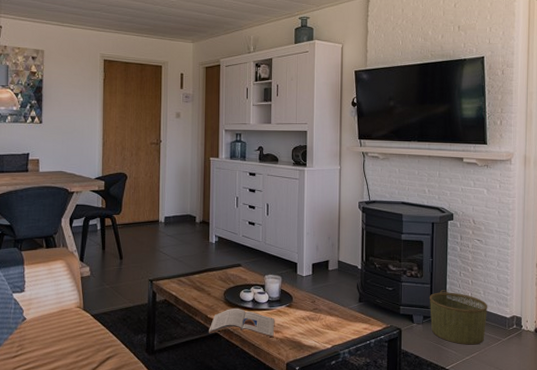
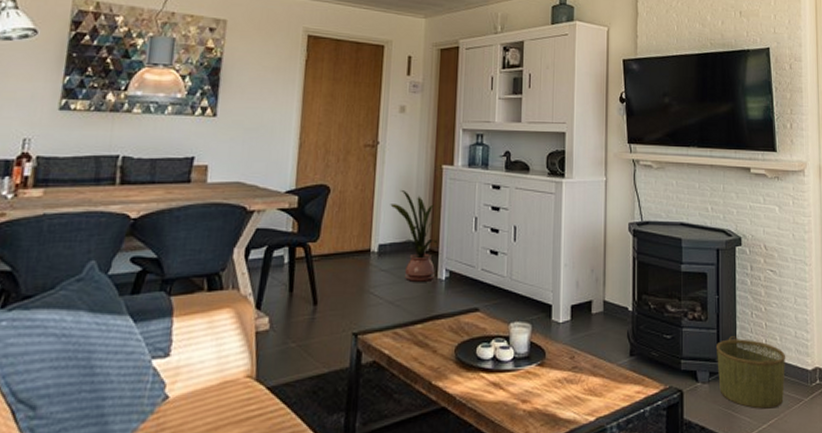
house plant: none [172,177,211,244] -> present [390,190,443,282]
magazine: present [209,308,274,338] -> none [432,369,521,410]

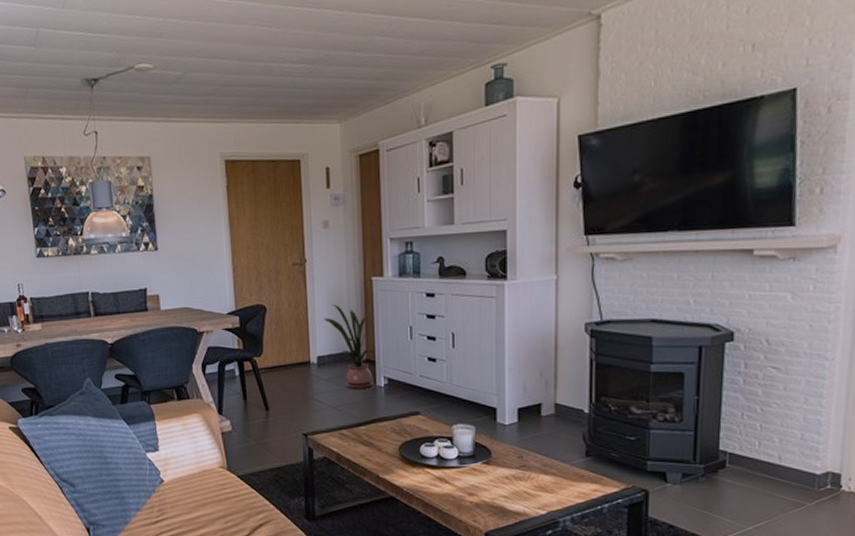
basket: present [715,336,786,409] -> none [691,438,787,511]

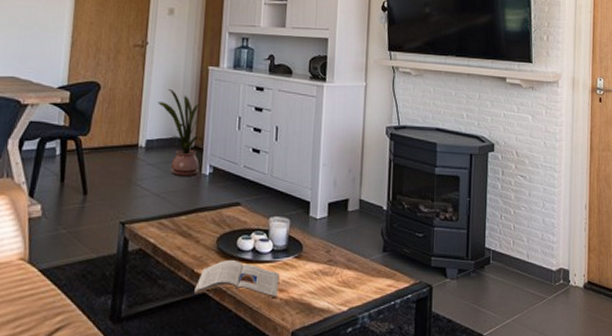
magazine: none [382,465,467,502] -> present [194,259,279,299]

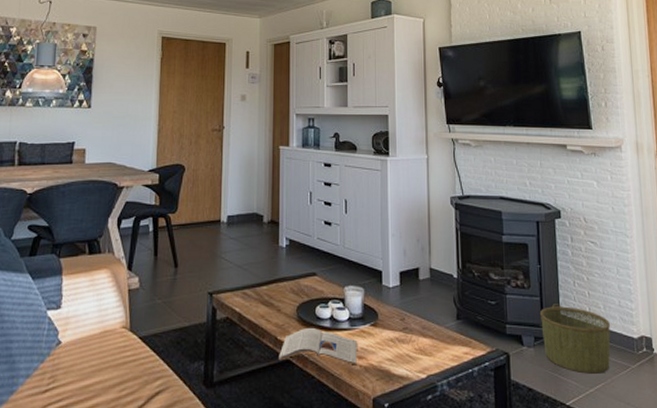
house plant: present [157,89,208,176] -> none [236,169,281,249]
basket: none [465,237,532,305] -> present [539,304,611,374]

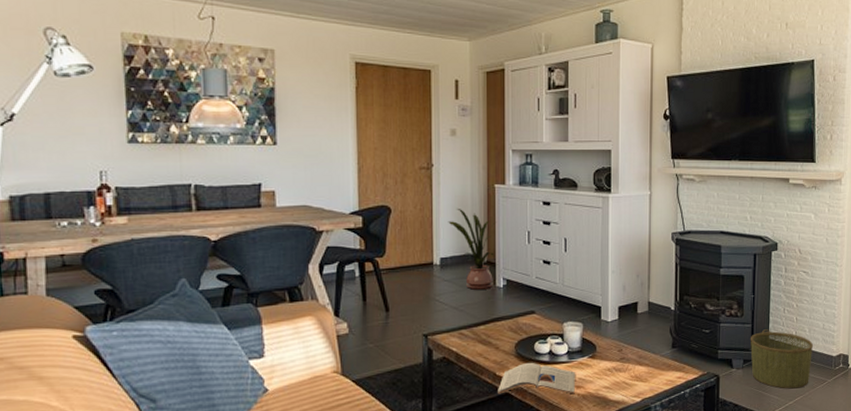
house plant: none [236,169,281,249] -> present [448,209,497,290]

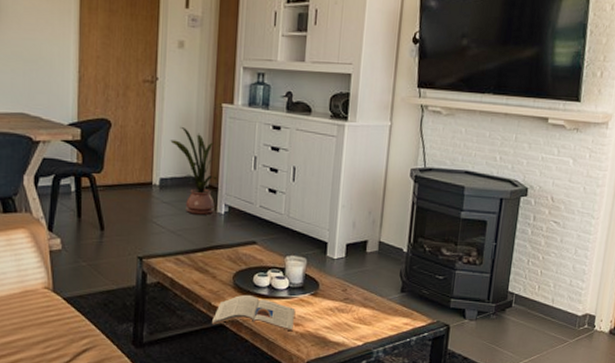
basket: present [750,329,814,389] -> none [486,281,558,346]

